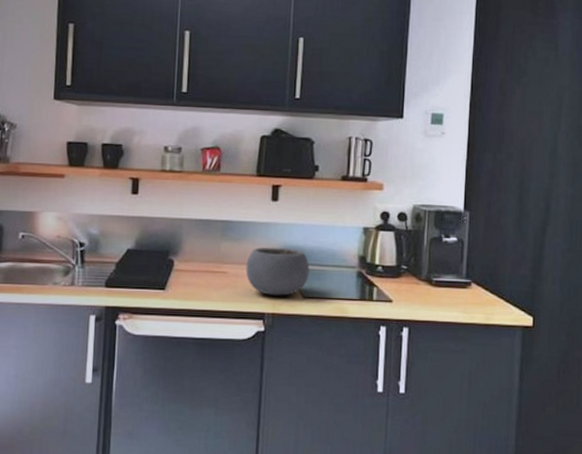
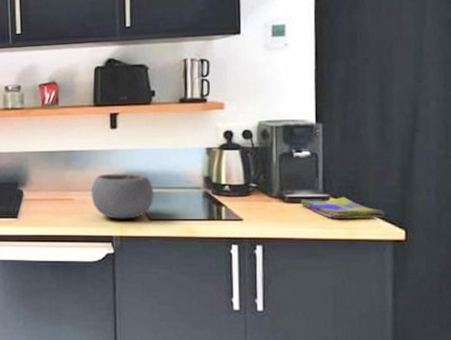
dish towel: none [445,283,518,305] -> present [300,197,385,220]

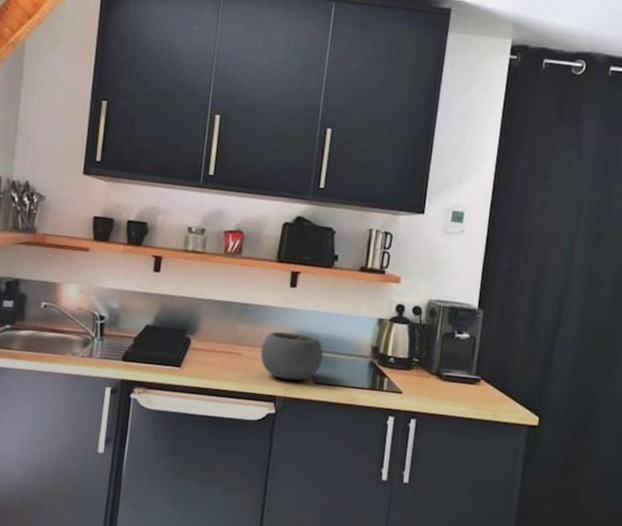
dish towel: present [300,197,385,220] -> none [454,378,525,404]

